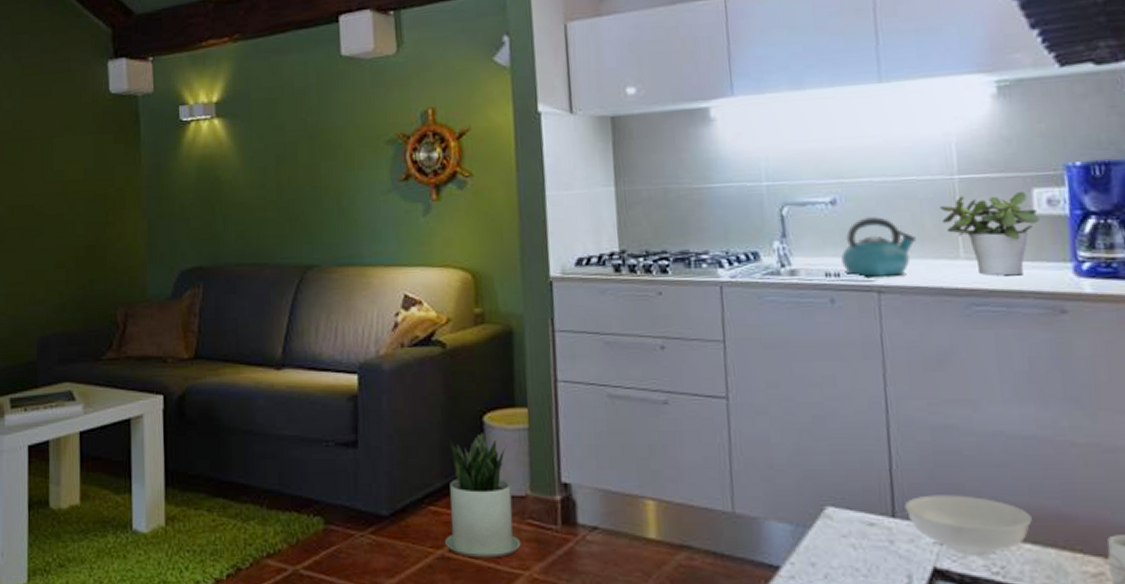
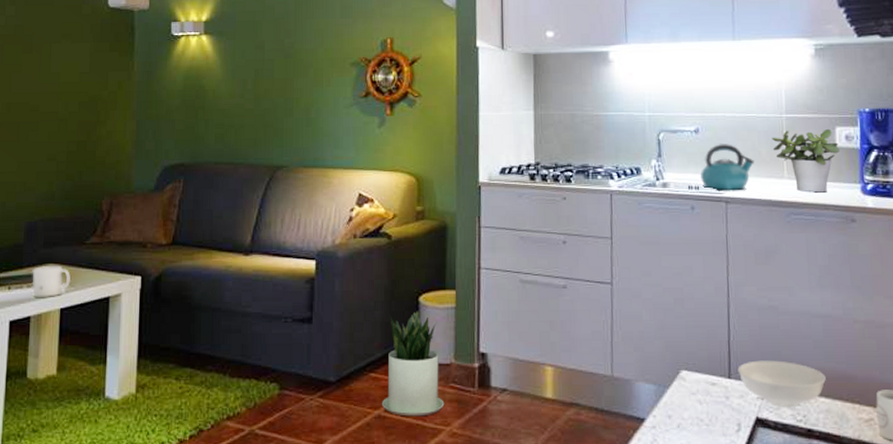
mug: none [48,383,89,419] -> present [31,265,72,297]

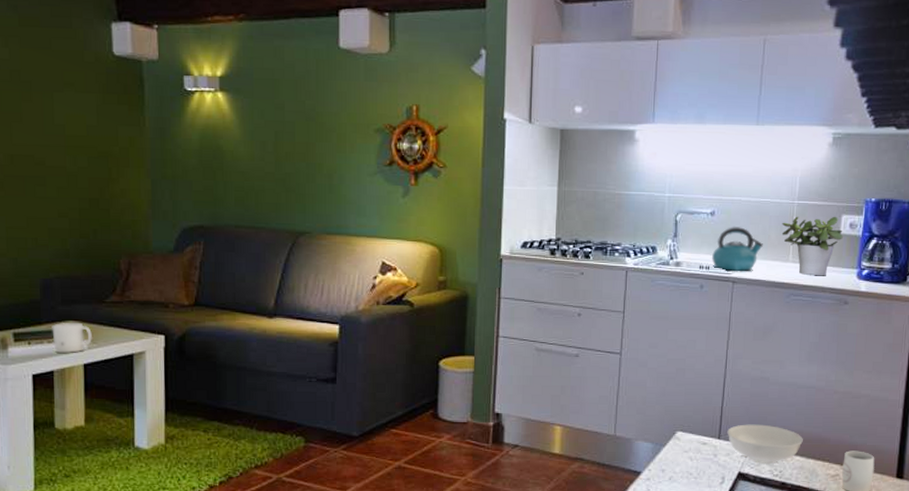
planter: present [382,311,445,417] -> none [402,374,461,468]

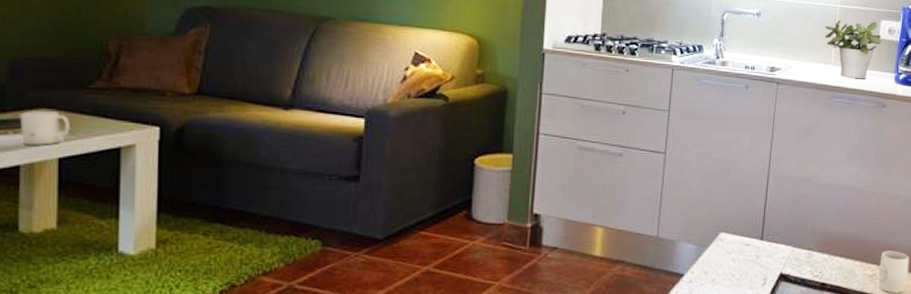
kettle: present [712,226,763,271] -> none [757,27,807,72]
bowl: present [727,424,803,464] -> none [769,225,843,264]

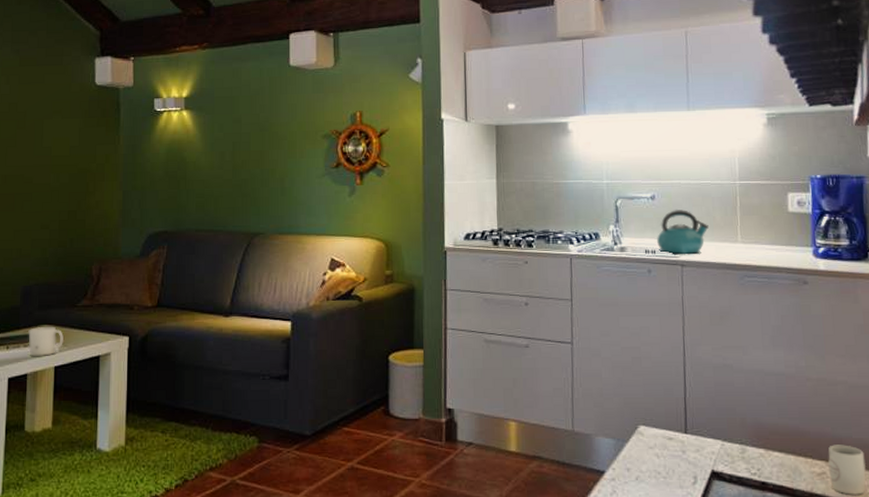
kettle: none [757,27,807,72] -> present [657,209,709,254]
potted plant: present [824,20,883,80] -> none [726,194,793,256]

